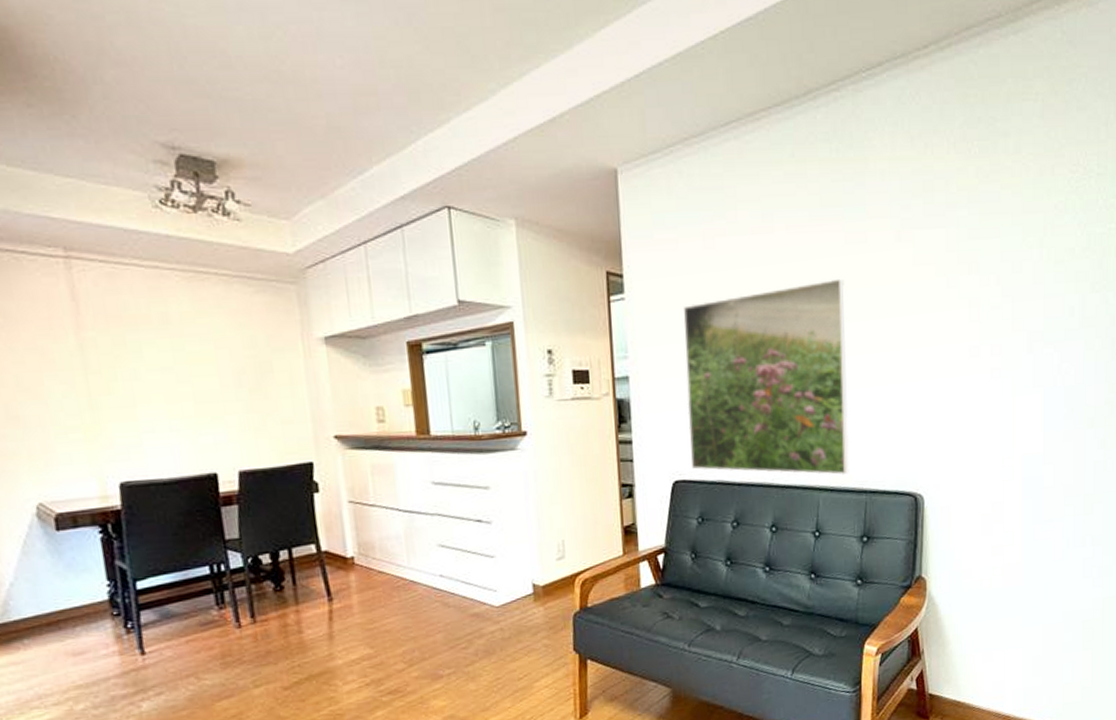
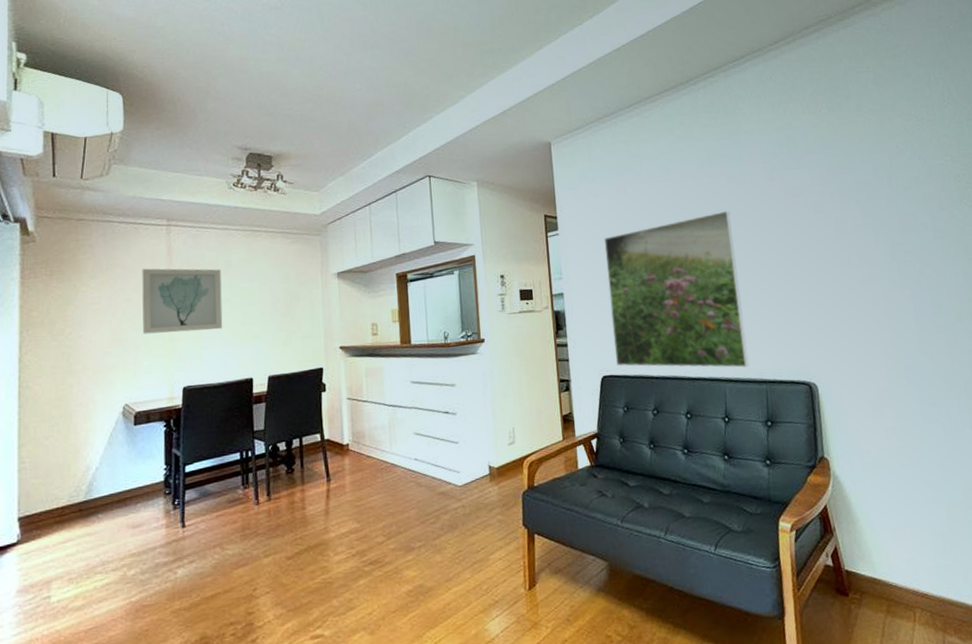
wall art: none [35,319,167,411] -> present [142,268,223,334]

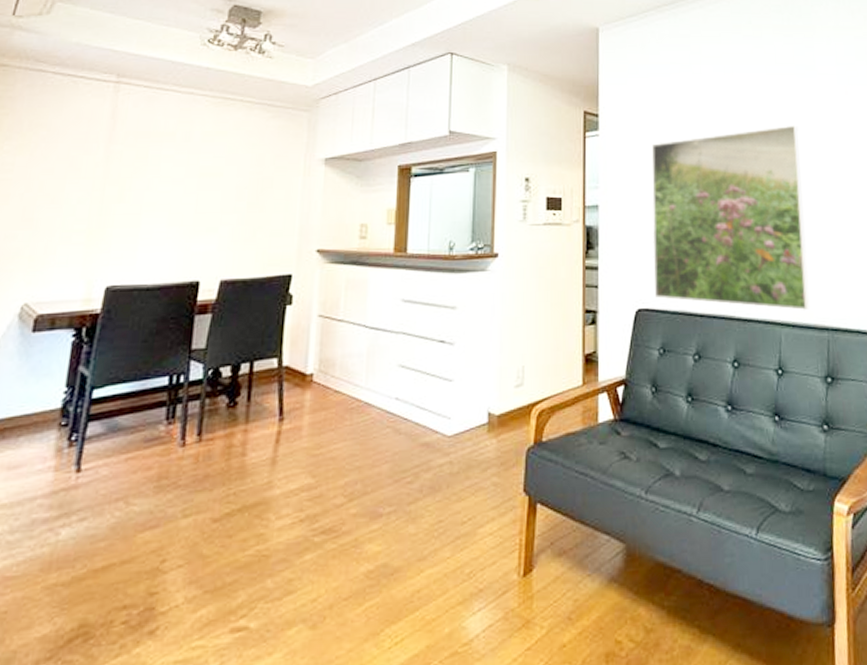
wall art: present [142,268,223,334] -> none [63,133,177,217]

